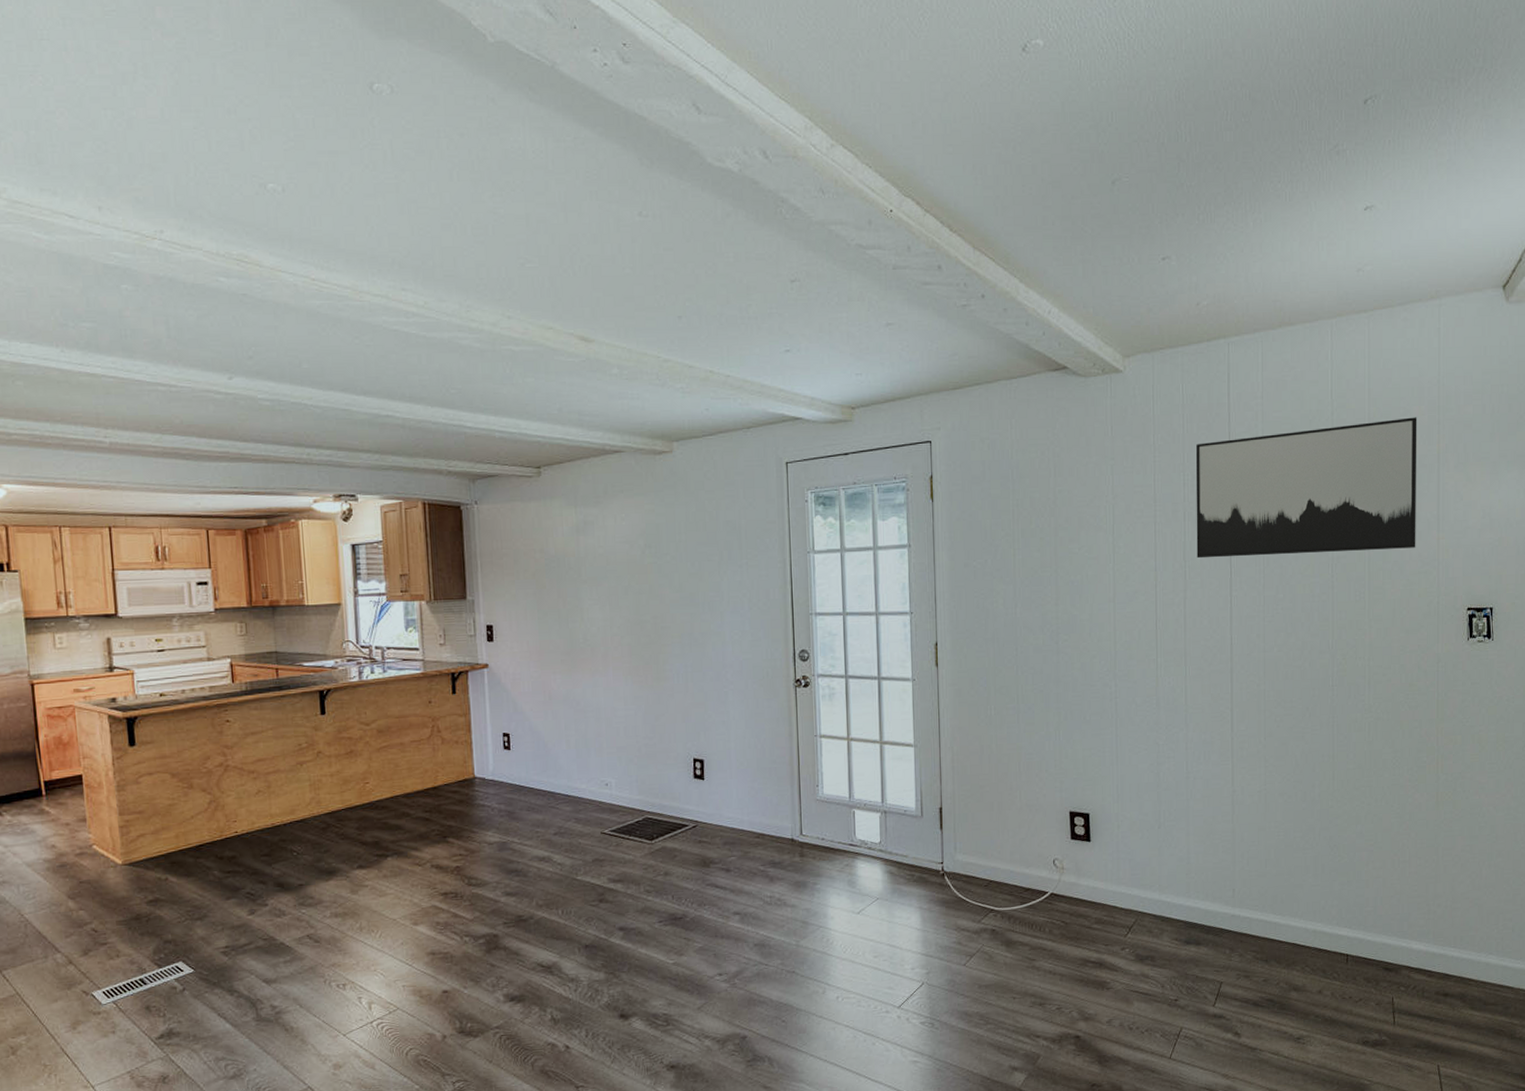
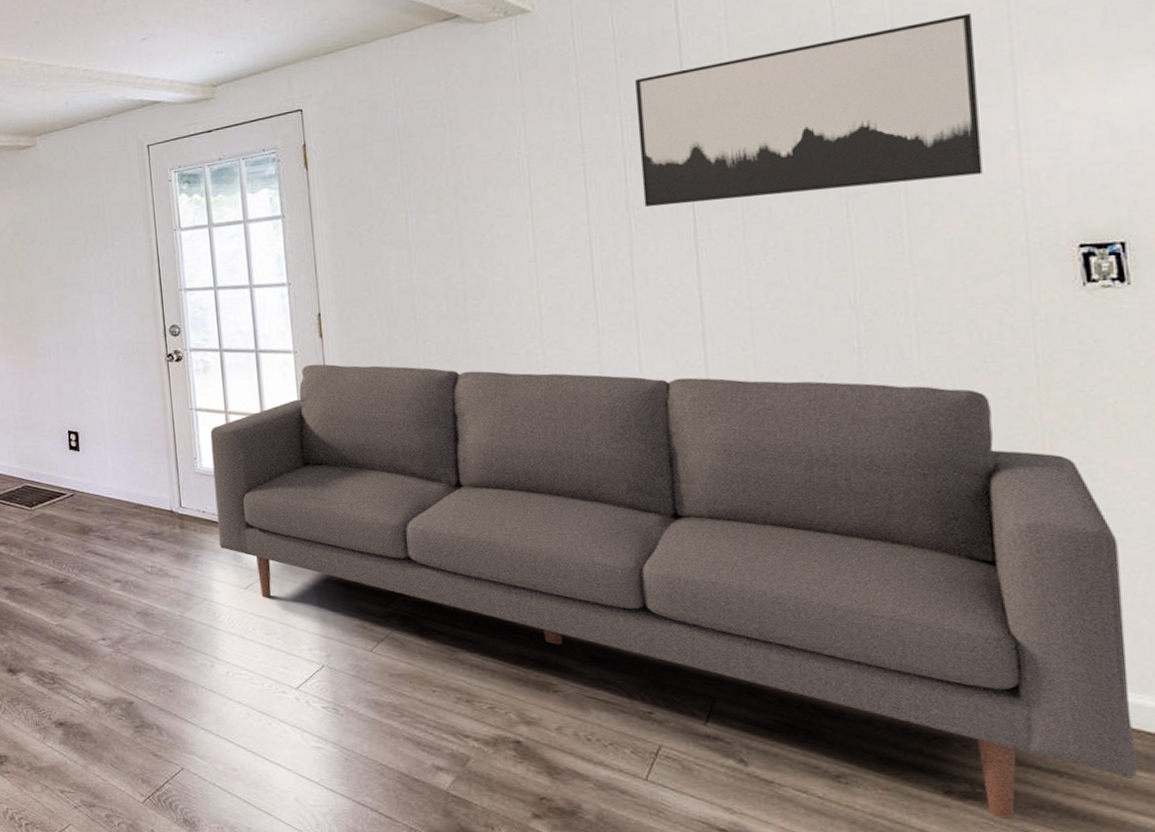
sofa: none [832,692,1474,1058] -> present [210,364,1138,819]

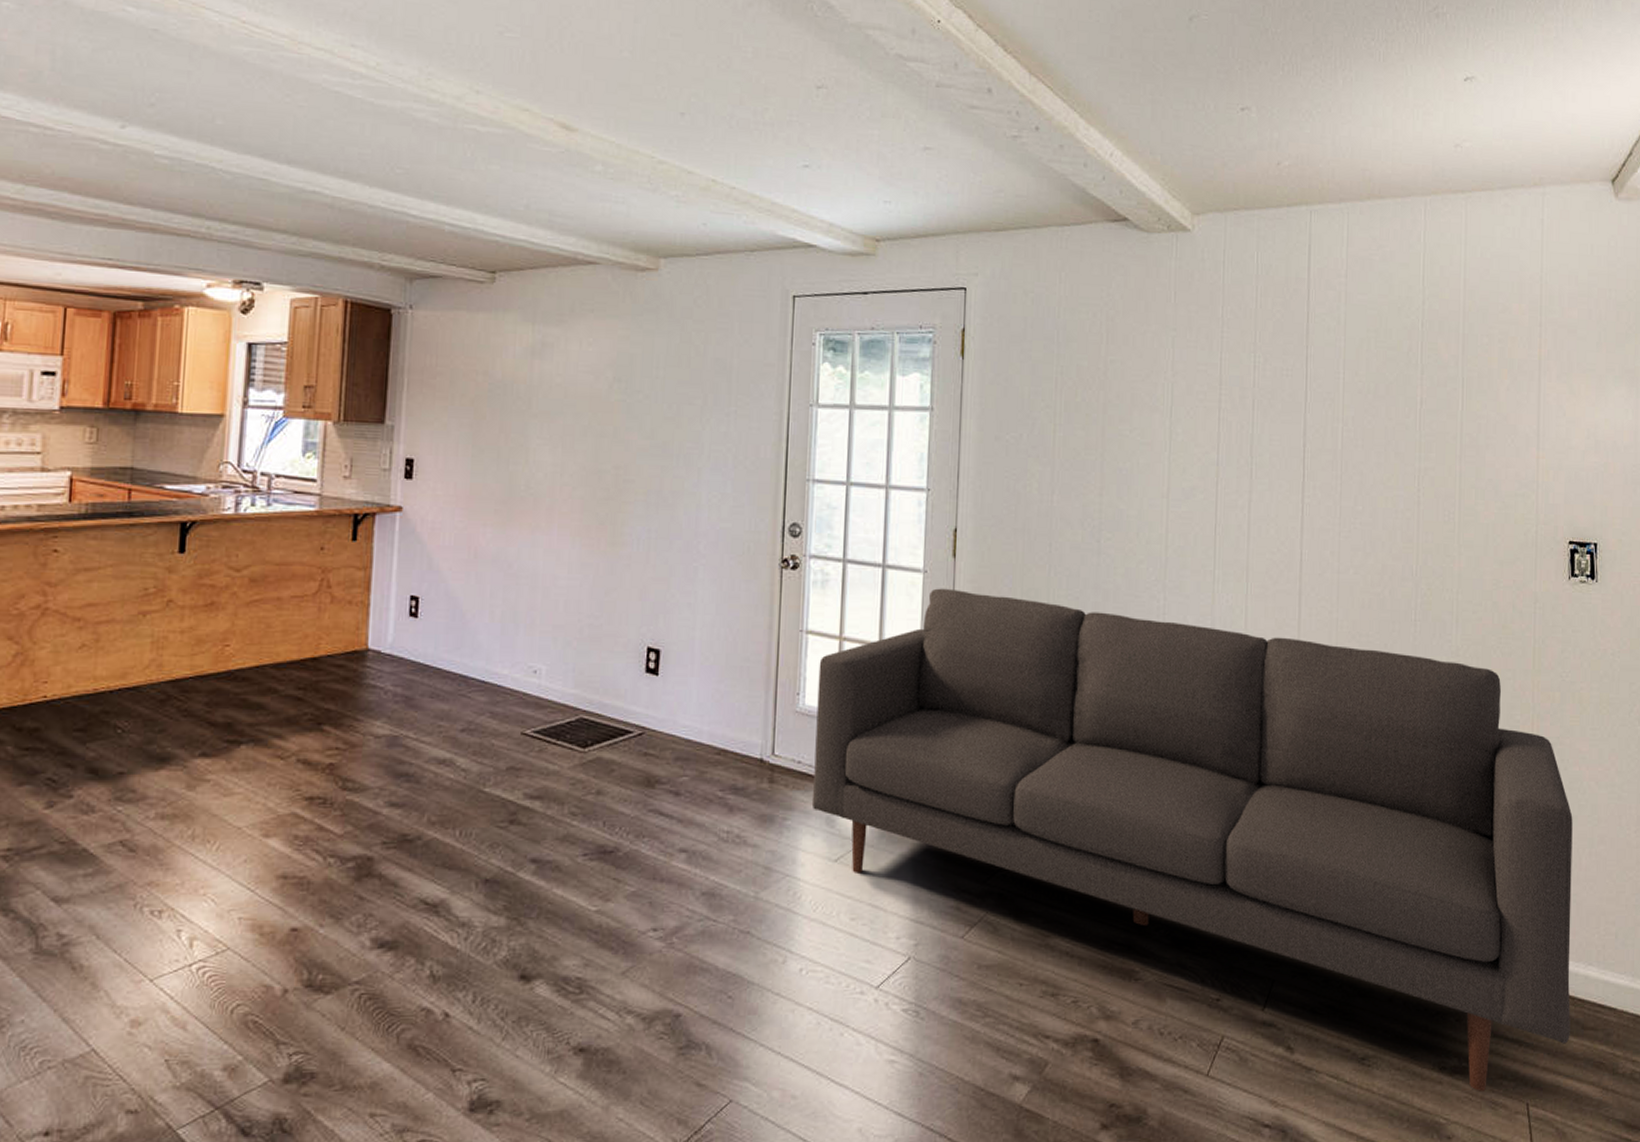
wall art: present [635,13,983,208] -> none [1265,315,1517,466]

